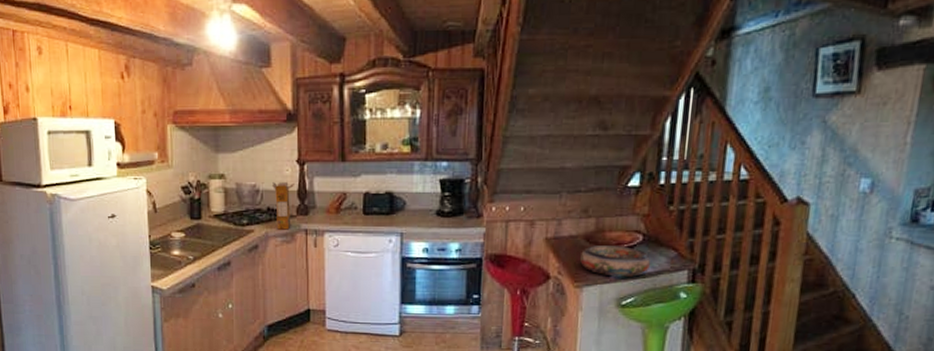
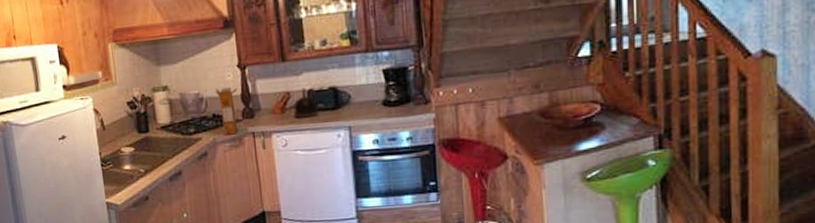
kettle: none [349,189,372,221] -> present [294,87,318,119]
bowl: present [579,246,651,277] -> none [536,118,613,151]

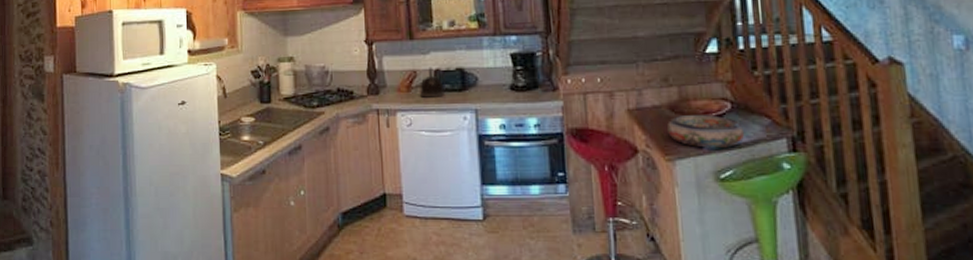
cereal box: present [216,87,238,135] -> none [342,62,364,111]
bowl: none [536,118,613,151] -> present [666,115,745,148]

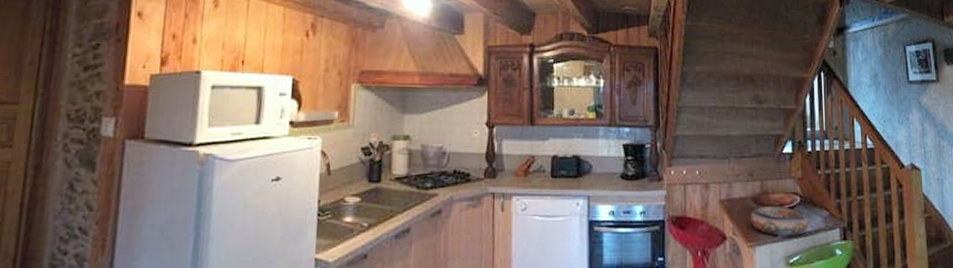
kettle: present [420,67,444,99] -> none [537,153,560,184]

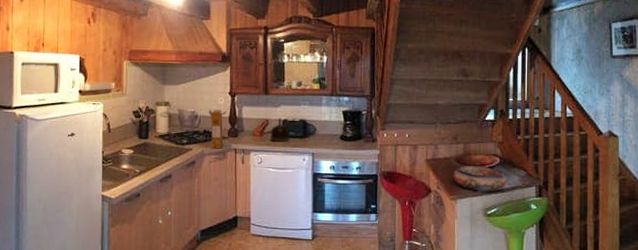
cereal box: none [460,144,483,194] -> present [209,110,227,149]
kettle: none [537,153,560,184] -> present [270,117,289,143]

